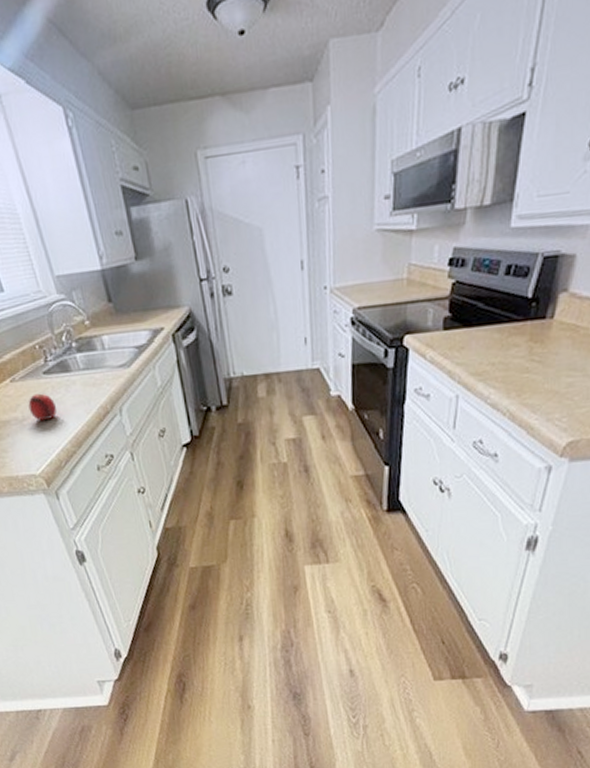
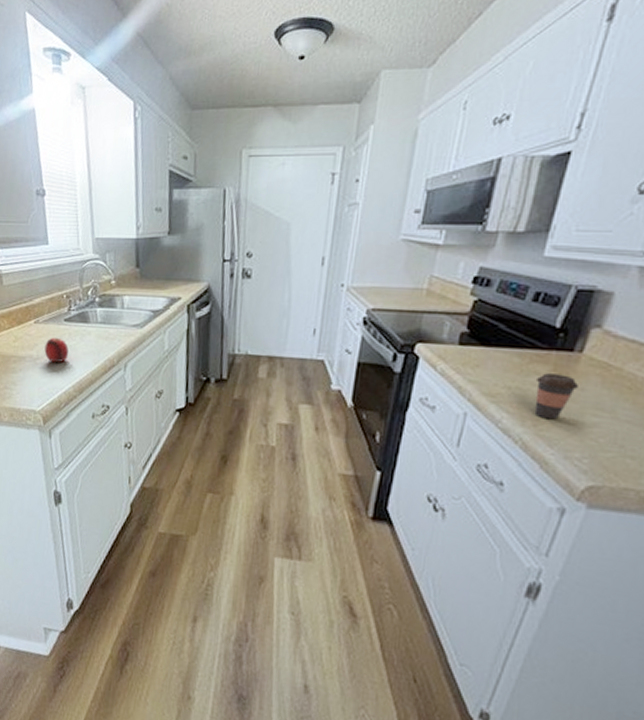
coffee cup: none [517,342,552,388] -> present [534,373,578,420]

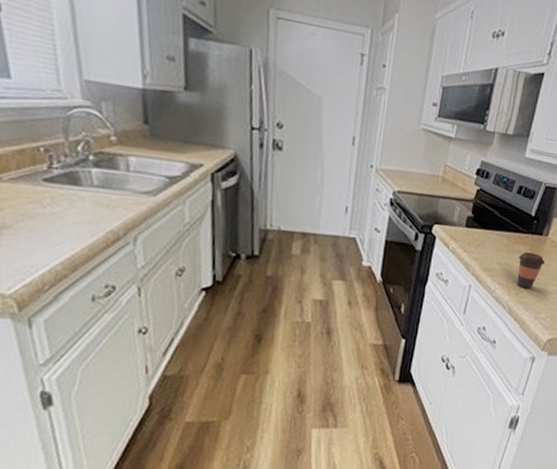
fruit: present [44,337,69,363] -> none [13,200,52,234]

